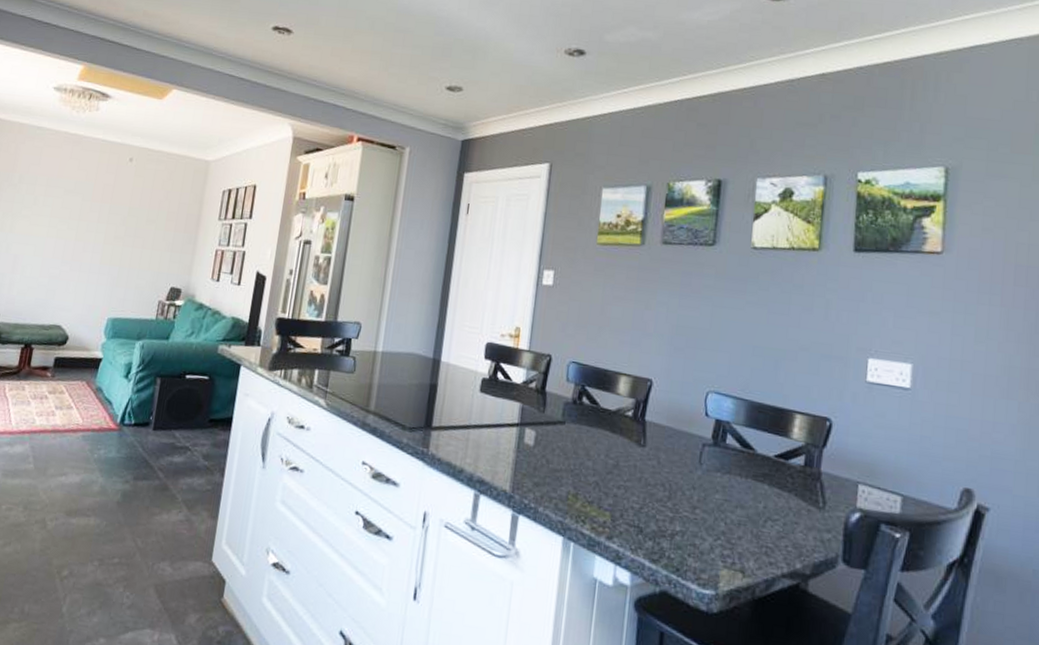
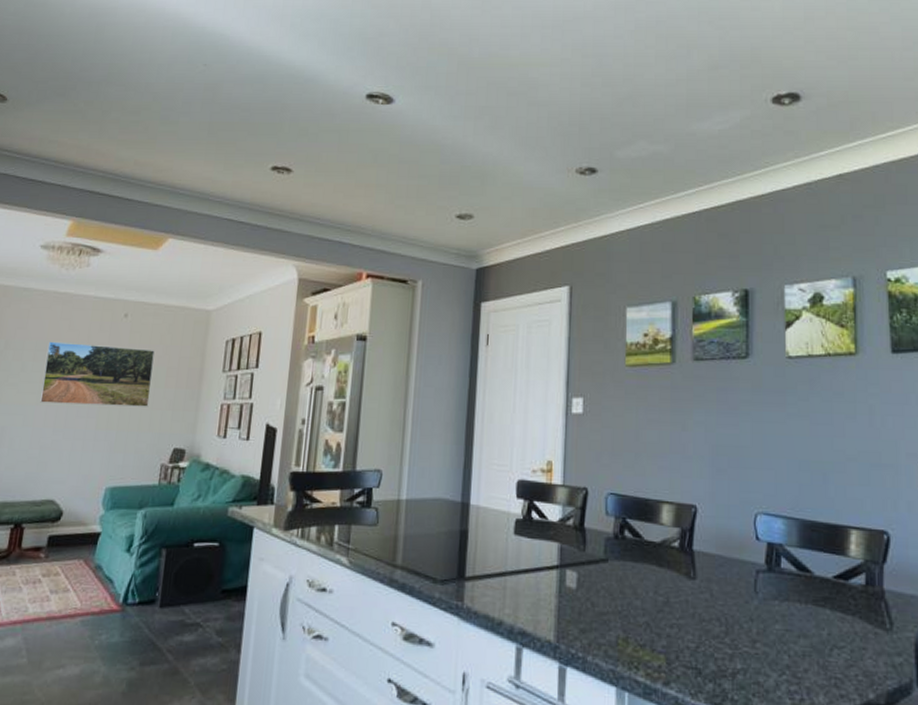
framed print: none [50,178,157,247] -> present [40,341,155,407]

